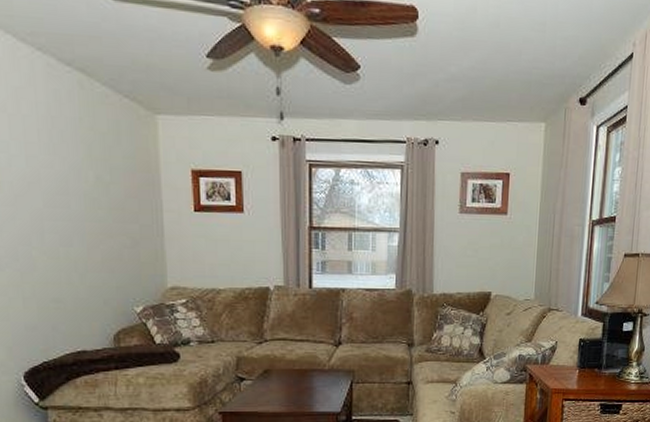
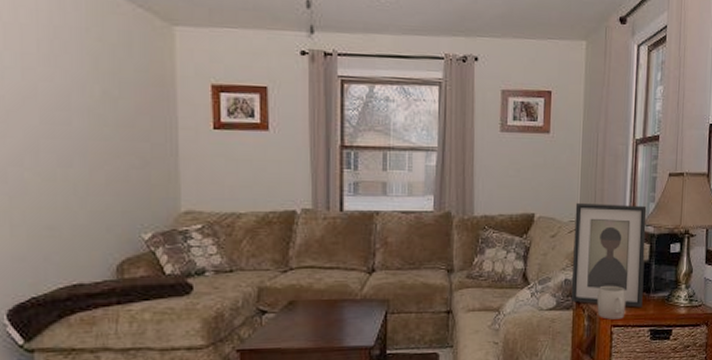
picture frame: none [524,283,601,383] -> present [570,203,647,308]
mug: none [549,361,578,393] -> present [597,285,626,320]

